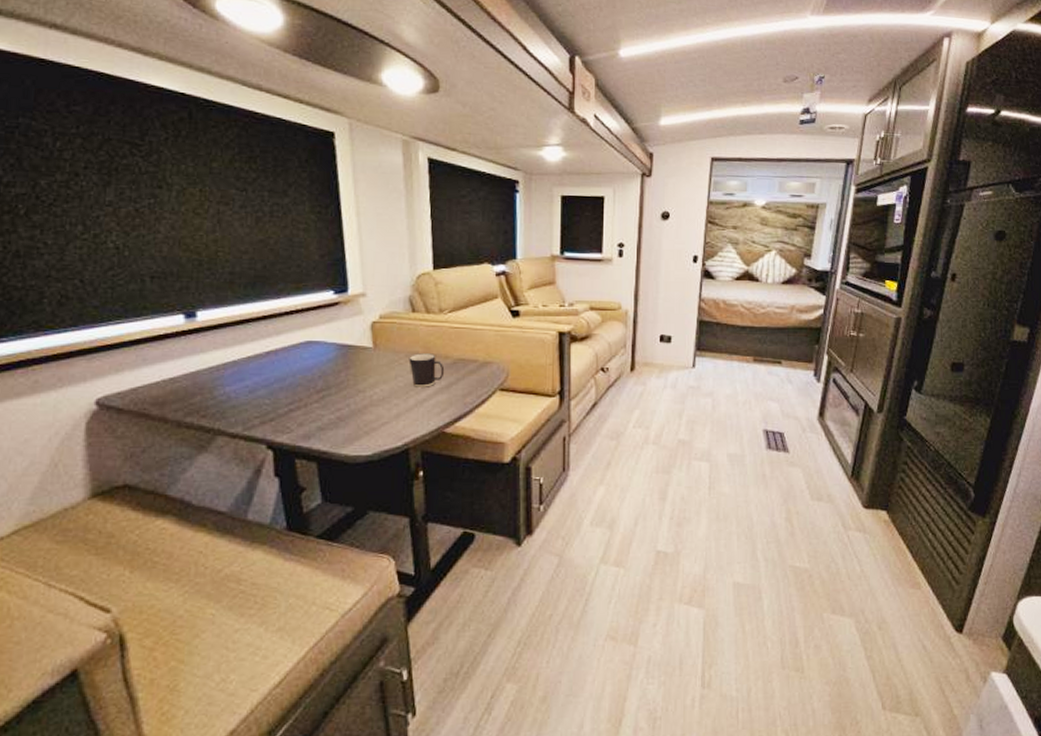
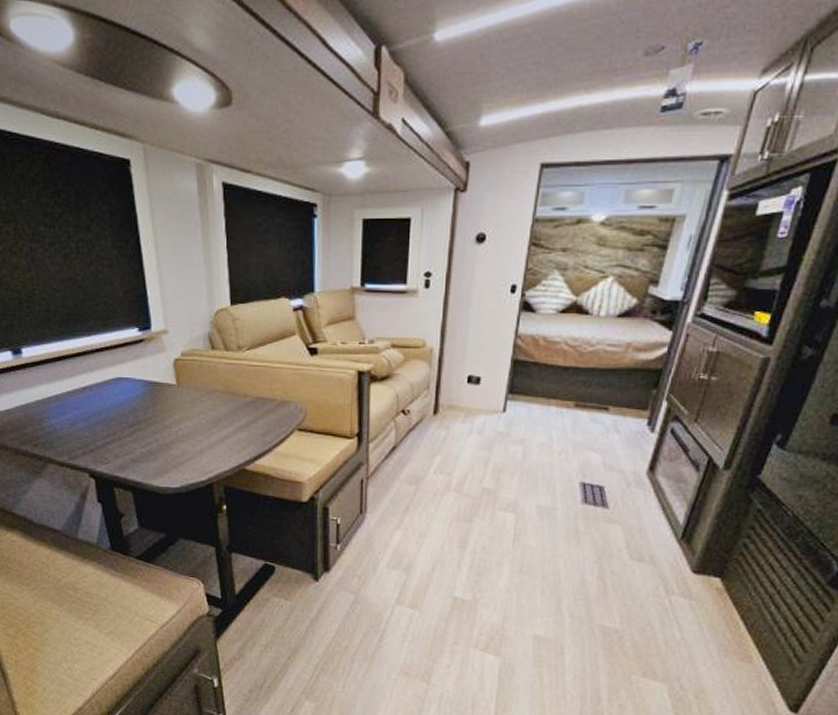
mug: present [408,353,445,387] -> none [210,391,244,425]

